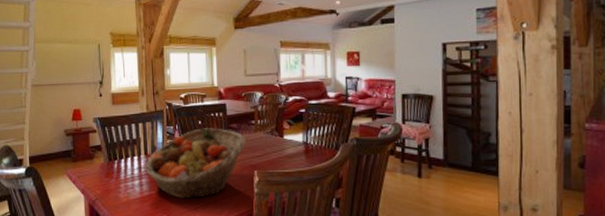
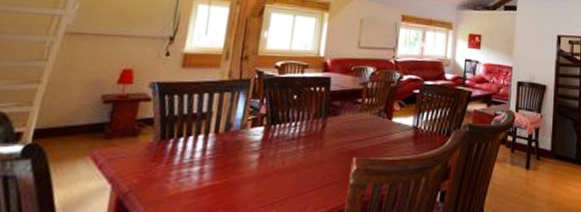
fruit basket: present [145,128,246,200] -> none [211,104,348,192]

